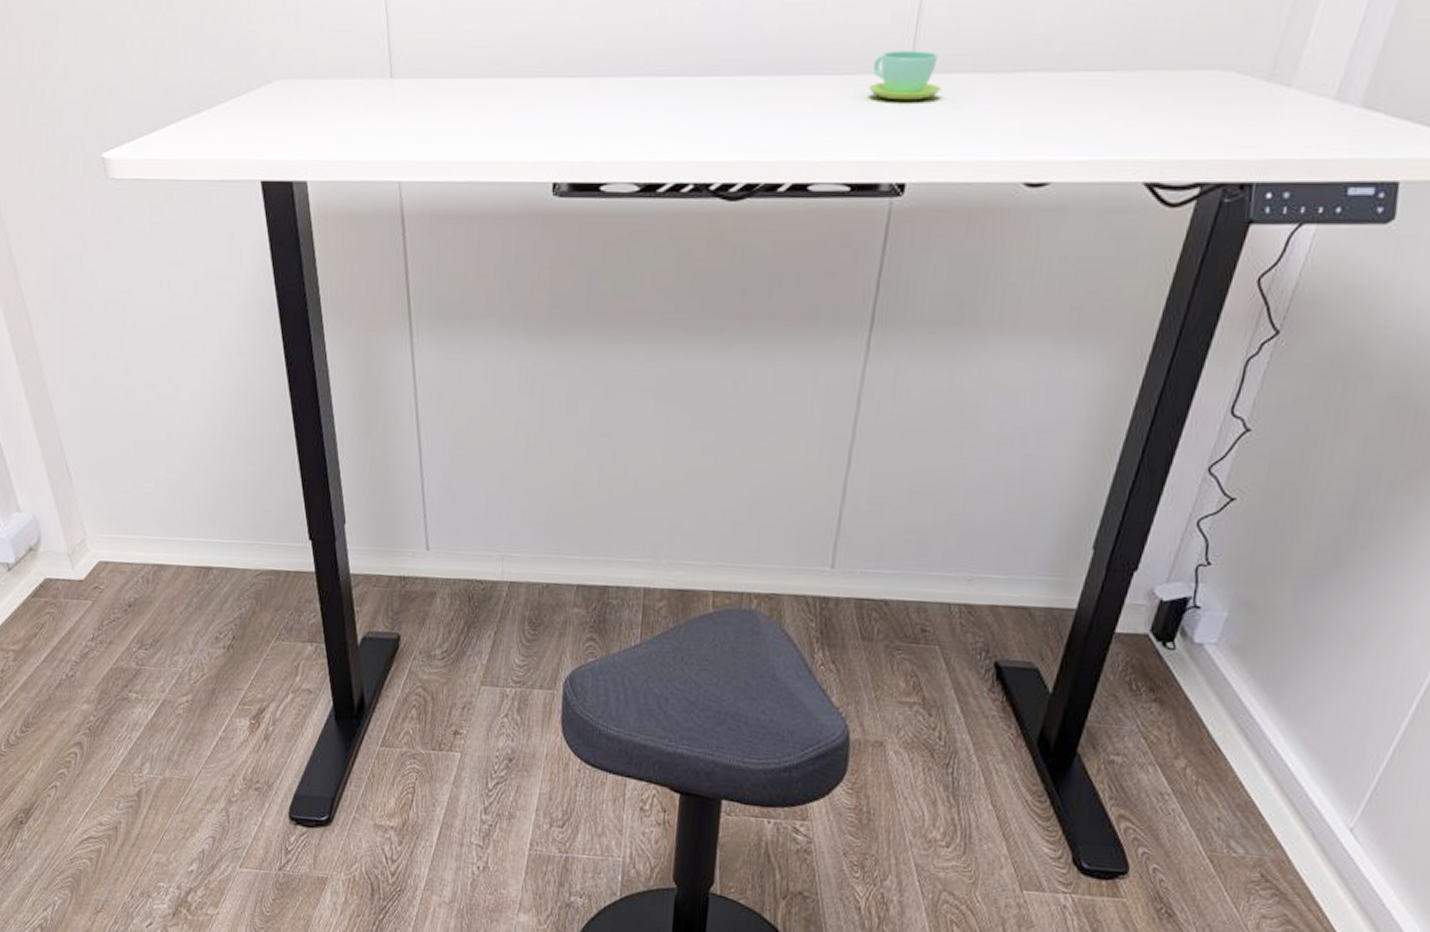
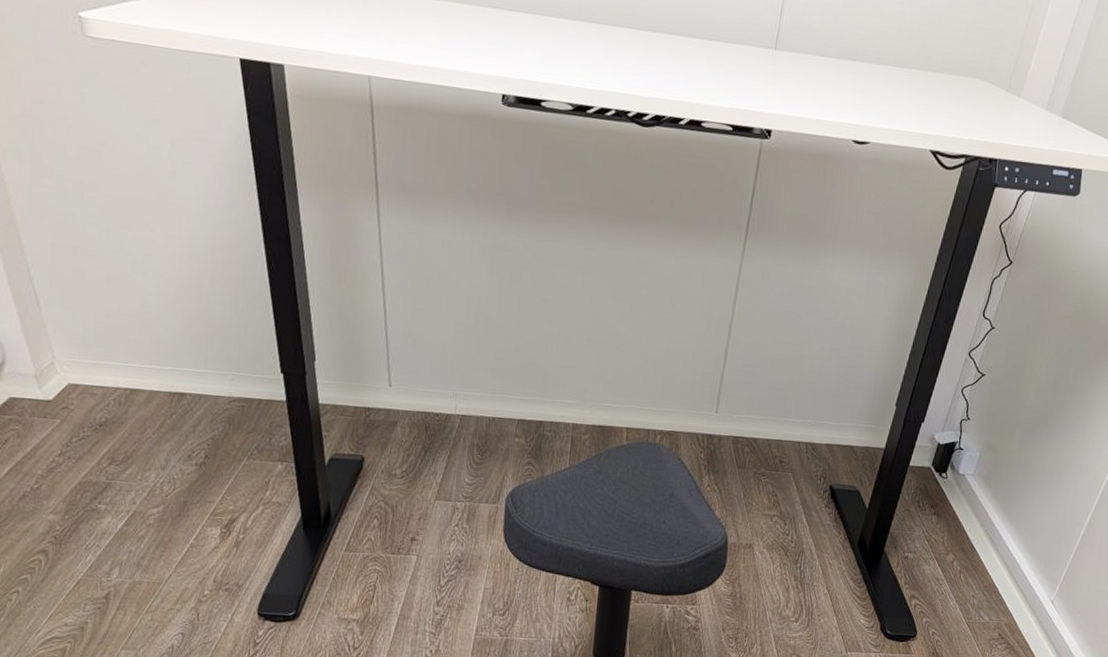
cup: present [867,51,941,101] -> none [746,30,797,70]

